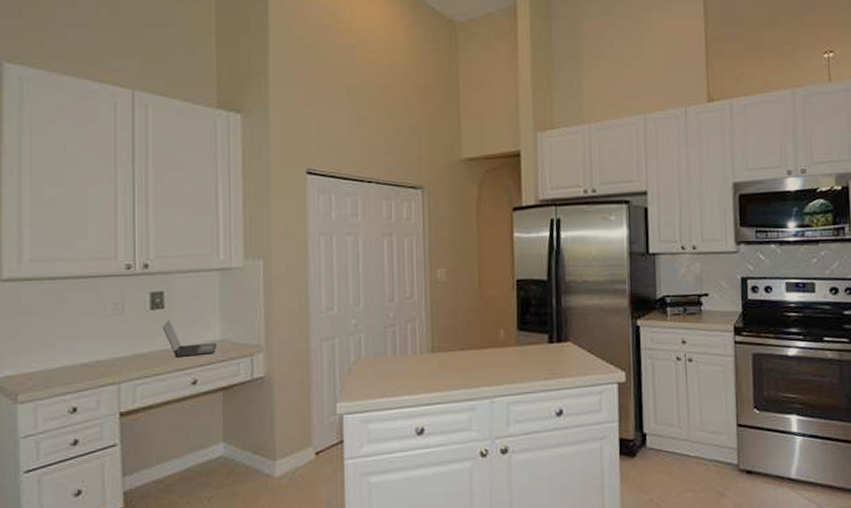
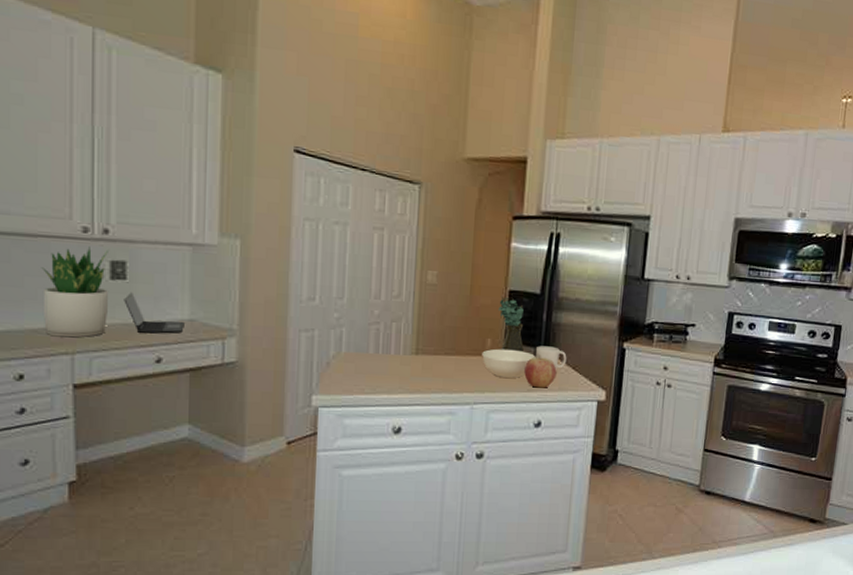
planter: none [91,282,149,369] -> present [41,247,108,338]
bowl: none [496,338,550,369] -> present [482,348,536,379]
vase: none [508,286,537,340] -> present [498,296,524,352]
fruit: none [540,340,573,375] -> present [524,353,557,388]
mug: none [548,331,581,356] -> present [535,346,567,371]

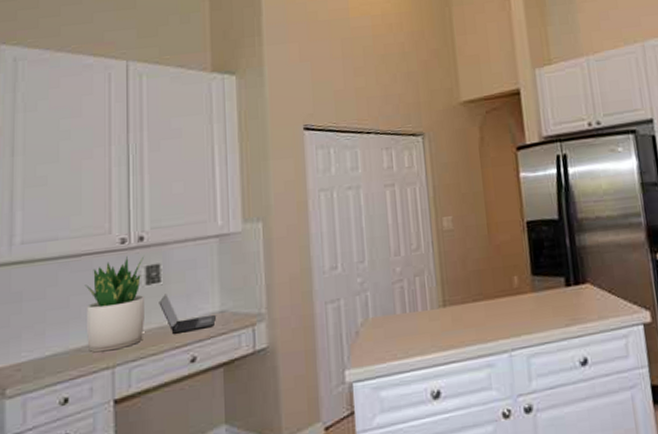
bowl: present [482,348,536,379] -> none [511,282,567,317]
vase: present [498,296,524,352] -> none [519,229,553,286]
fruit: present [524,353,557,388] -> none [557,282,593,321]
mug: present [535,346,567,371] -> none [565,272,601,298]

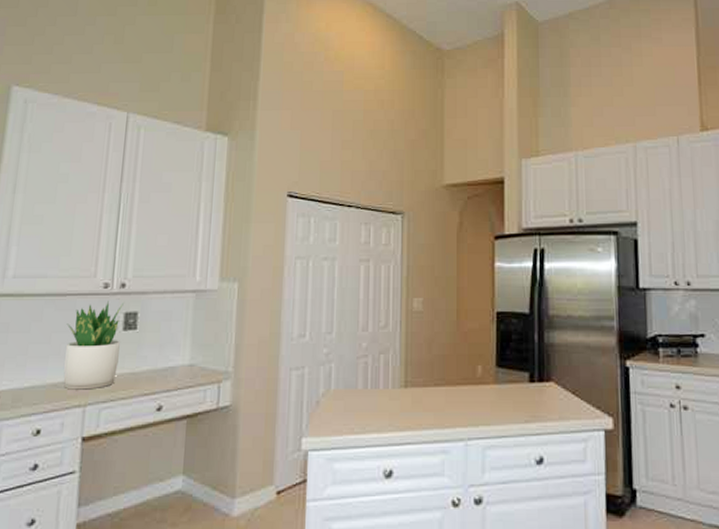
laptop: present [159,293,216,334] -> none [133,341,185,381]

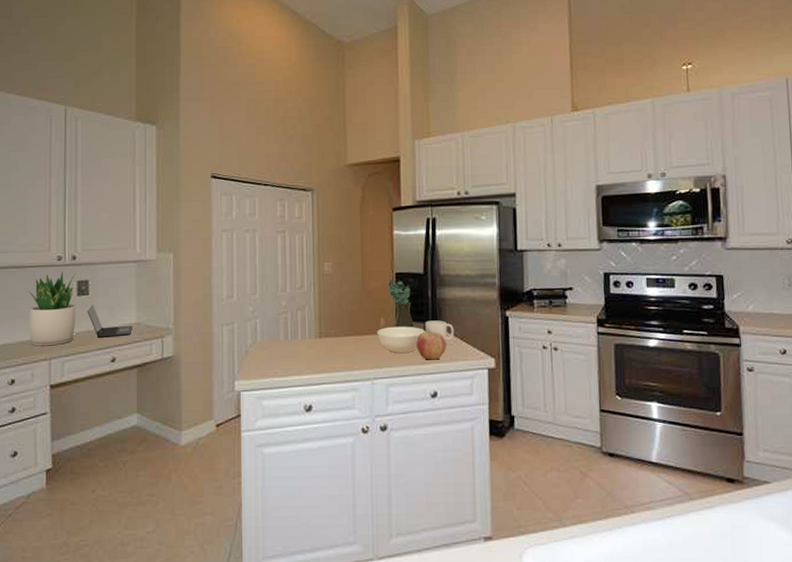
laptop: none [133,341,185,381] -> present [87,305,132,338]
bowl: none [473,376,531,409] -> present [377,326,426,354]
vase: none [487,319,517,378] -> present [388,279,414,328]
fruit: none [520,378,555,418] -> present [416,328,447,360]
mug: none [529,370,565,397] -> present [424,320,454,343]

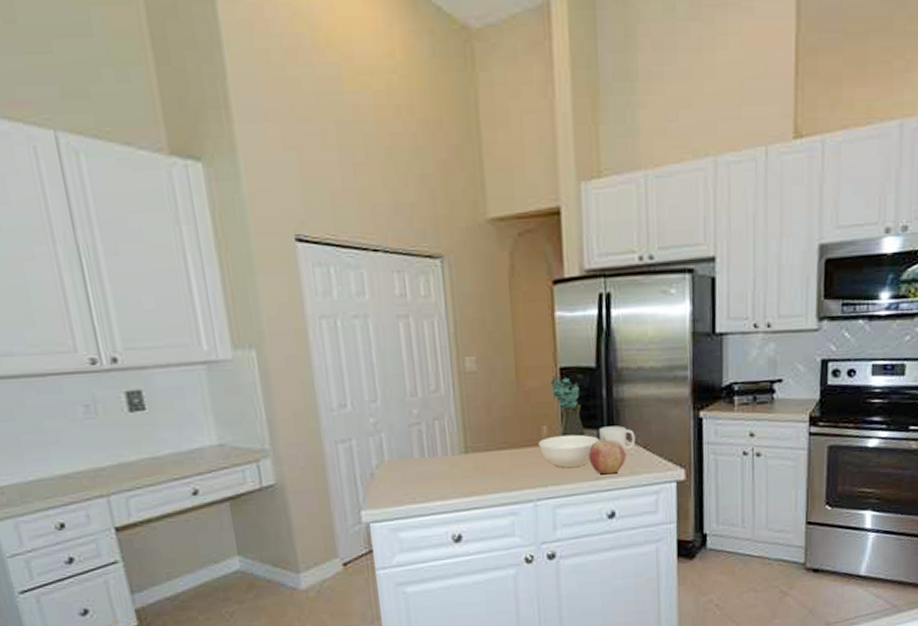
planter: present [28,271,76,346] -> none [57,380,136,480]
laptop: present [87,305,132,338] -> none [147,423,215,465]

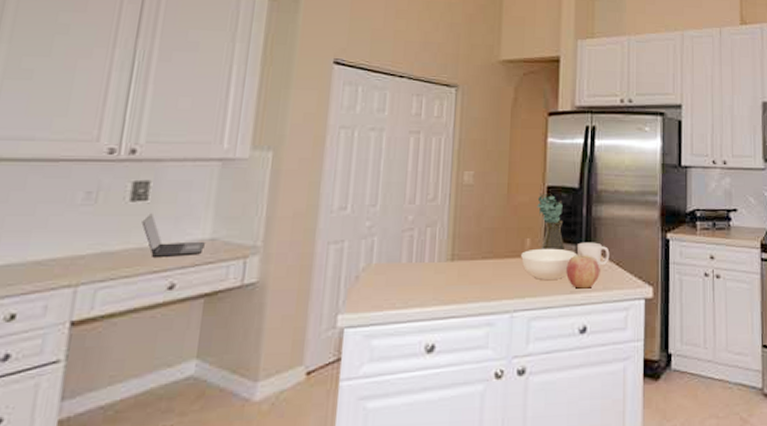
laptop: none [147,423,215,465] -> present [141,213,205,257]

